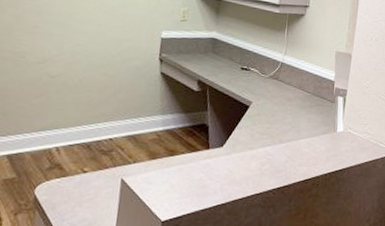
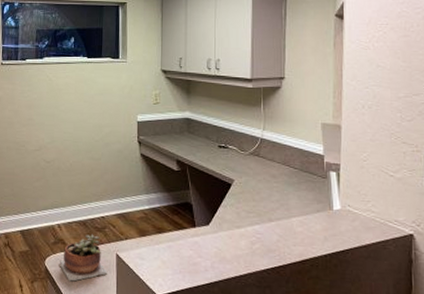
succulent plant: none [52,157,110,211] -> present [59,234,108,282]

